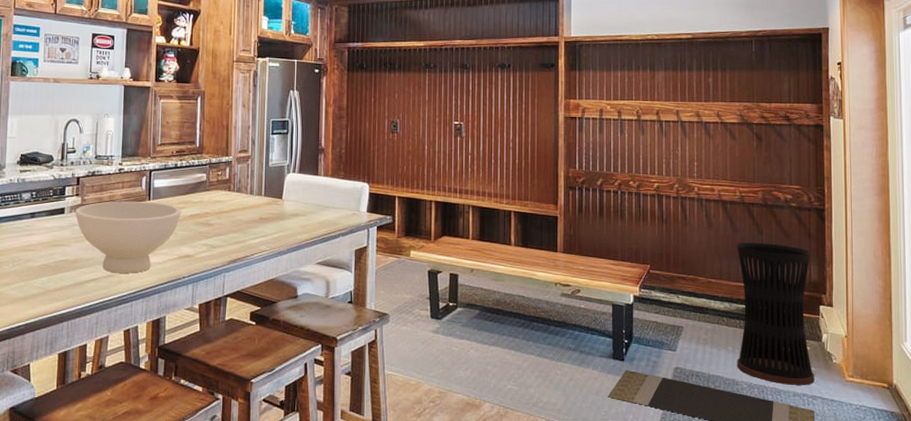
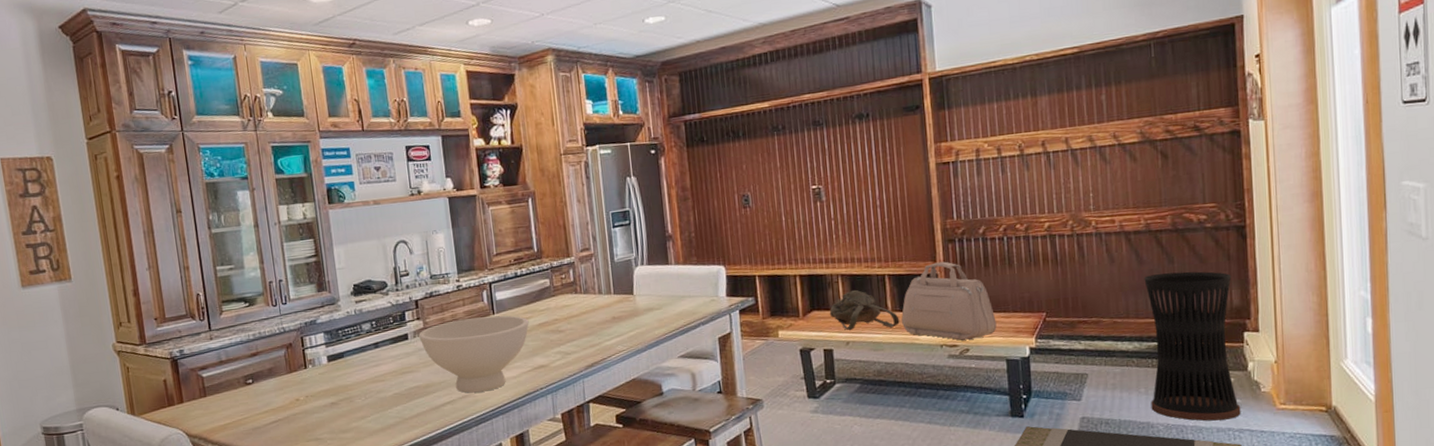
backpack: none [458,222,521,261] -> present [829,290,900,331]
handbag: none [522,206,606,281] -> present [901,261,997,341]

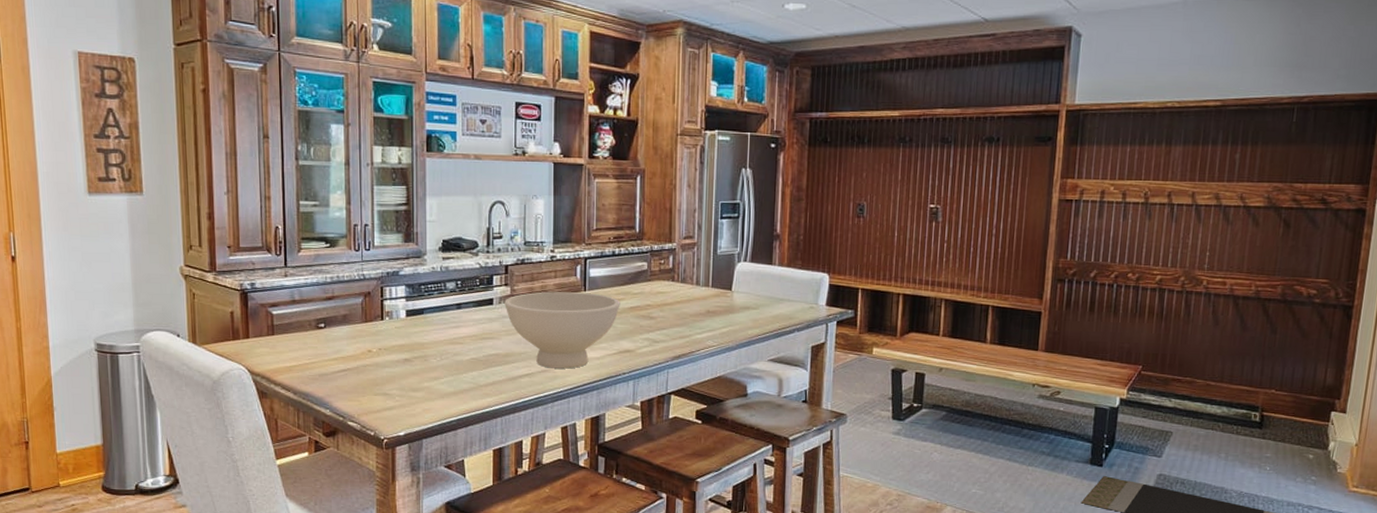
backpack: present [829,290,900,331] -> none [927,317,996,360]
handbag: present [901,261,997,341] -> none [997,300,1092,382]
umbrella stand: present [1144,271,1241,421] -> none [1228,342,1330,495]

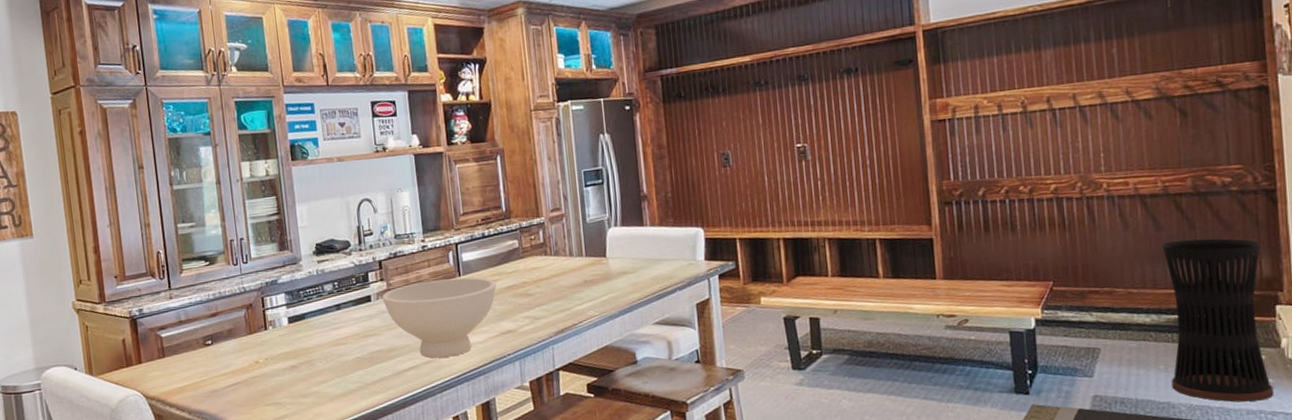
umbrella stand: none [1228,342,1330,495] -> present [1162,238,1274,402]

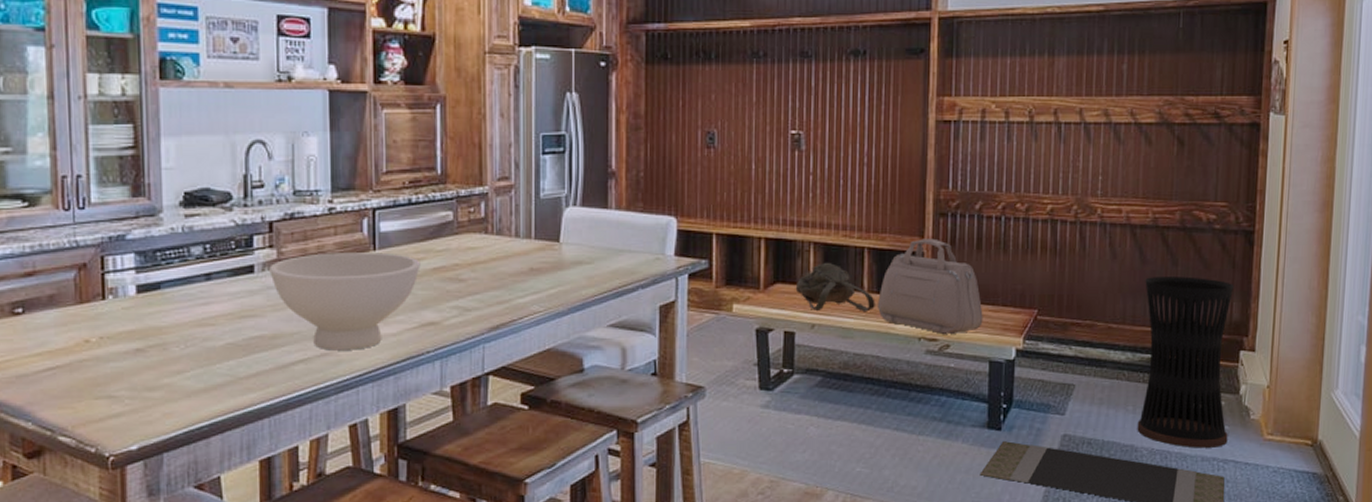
backpack: none [815,255,892,299] -> present [795,263,875,312]
handbag: none [893,225,999,310] -> present [877,238,983,334]

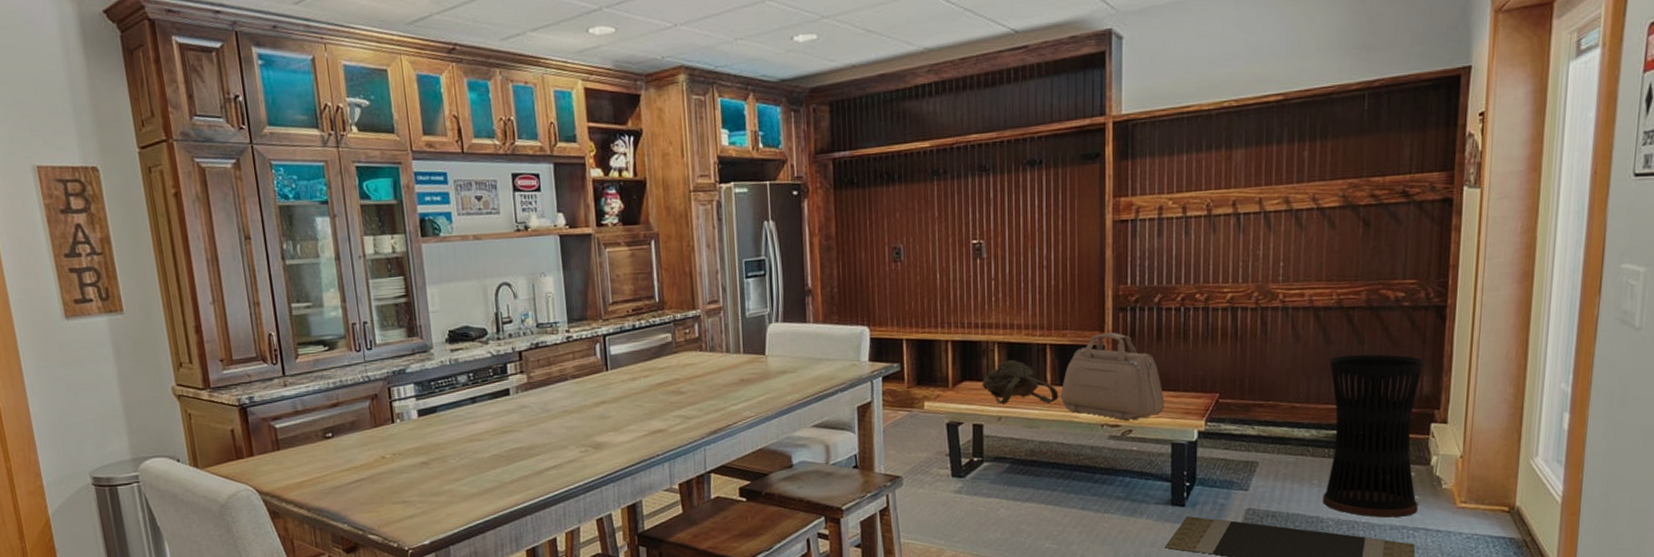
bowl: present [269,252,421,351] -> none [522,372,647,458]

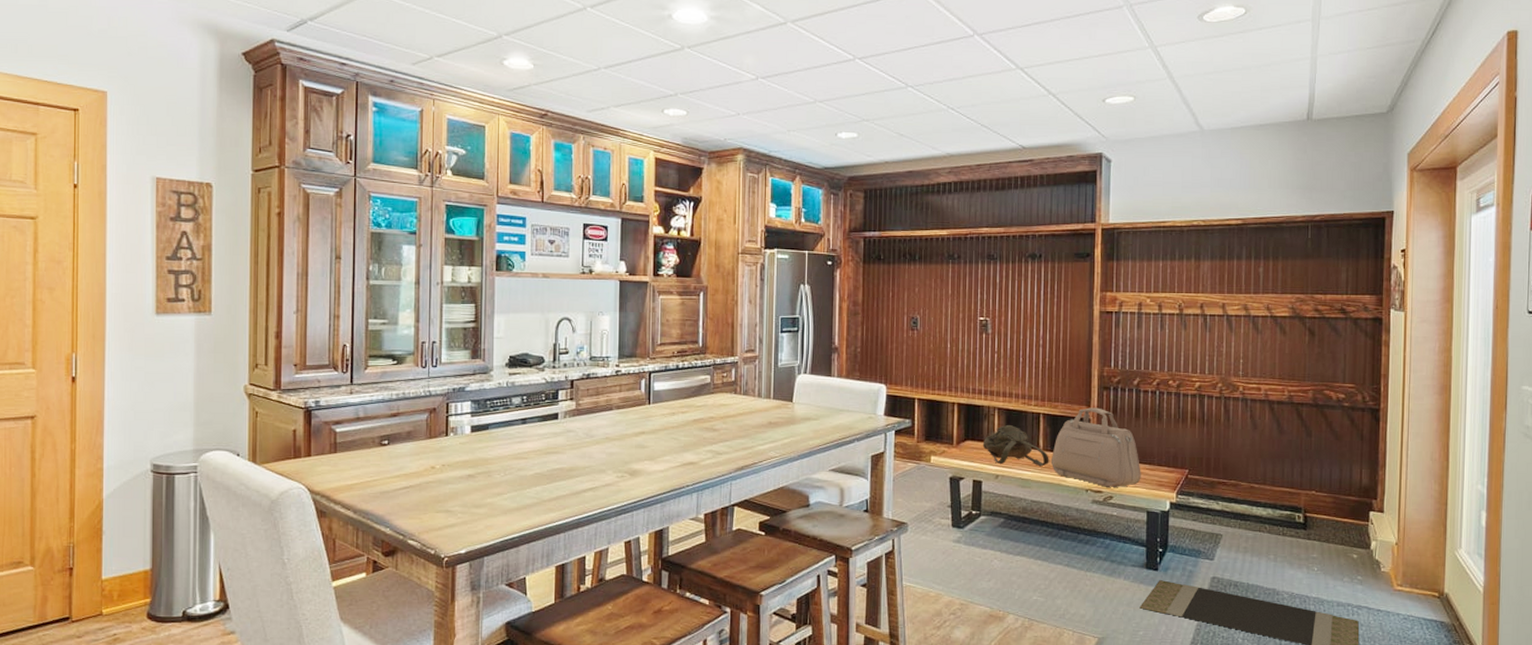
umbrella stand: present [1322,354,1425,518] -> none [1278,445,1363,595]

